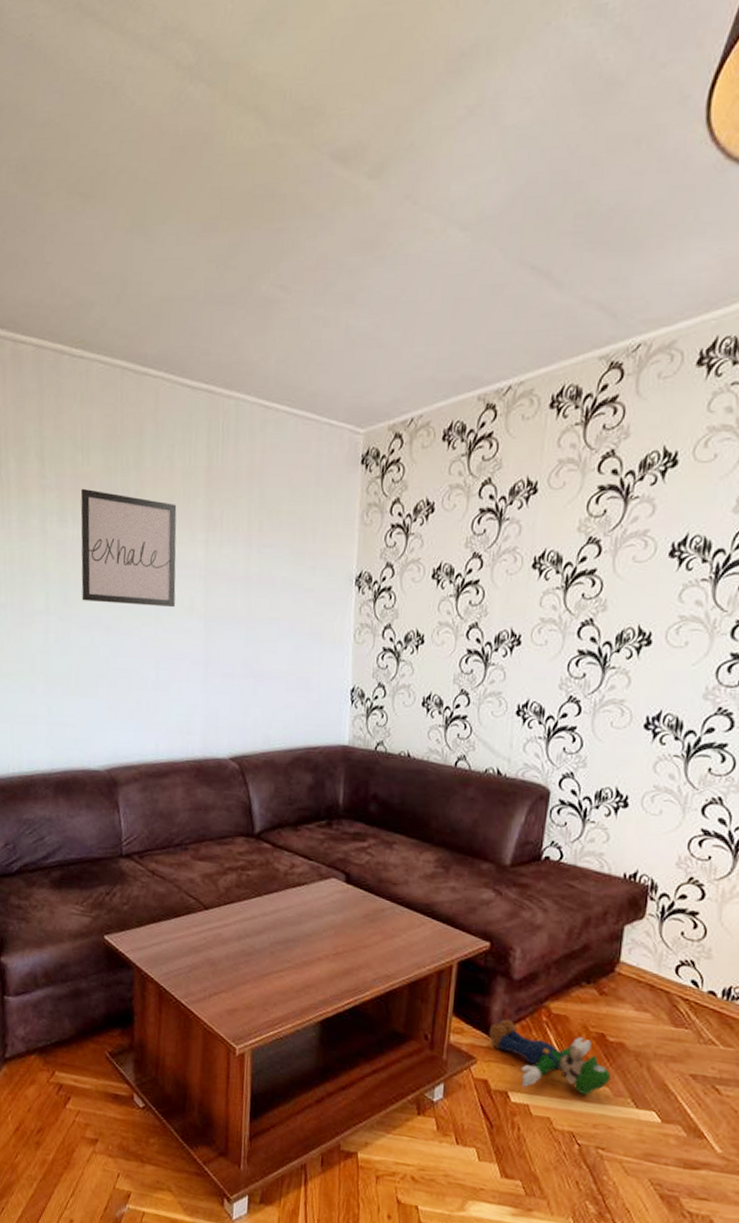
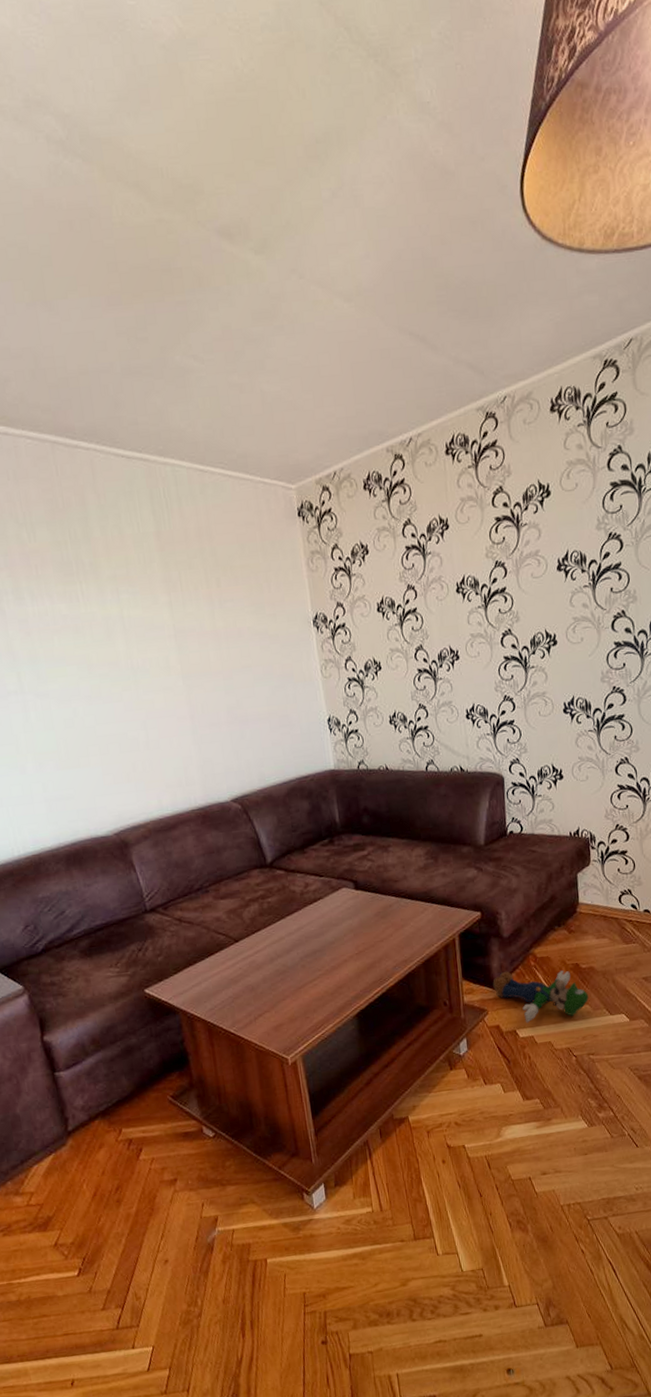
wall art: present [80,488,177,608] -> none [32,564,151,675]

